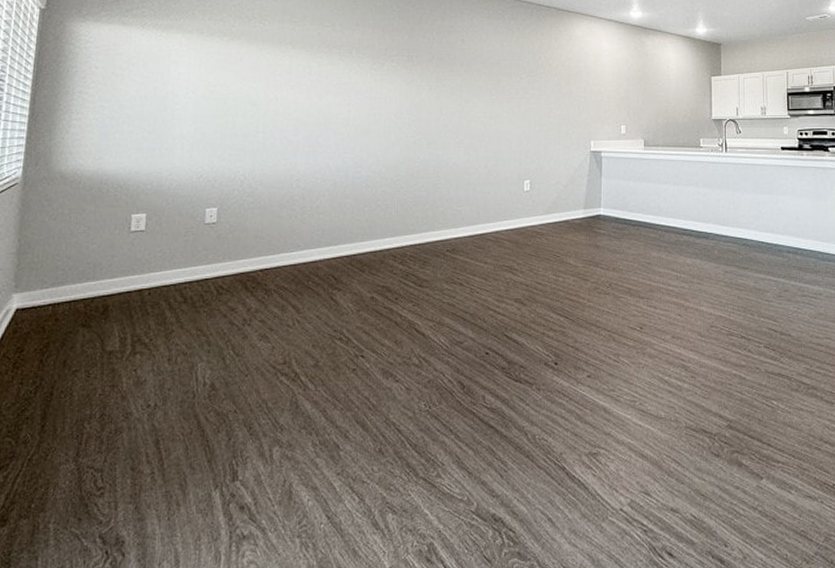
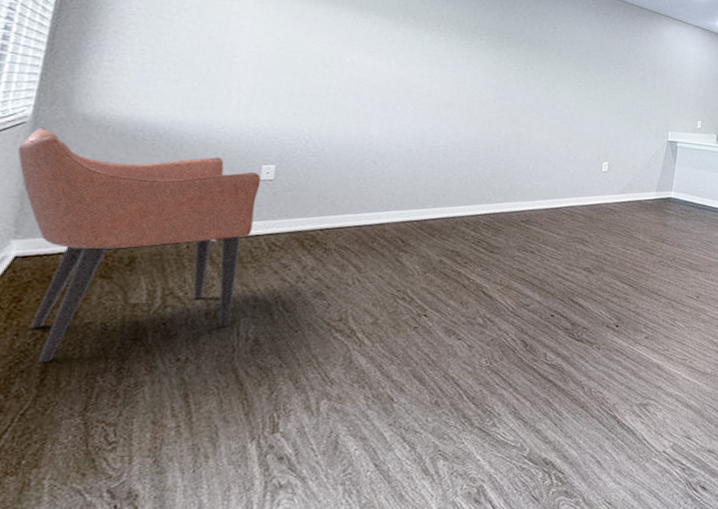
armchair: none [13,187,206,410] -> present [17,127,261,363]

